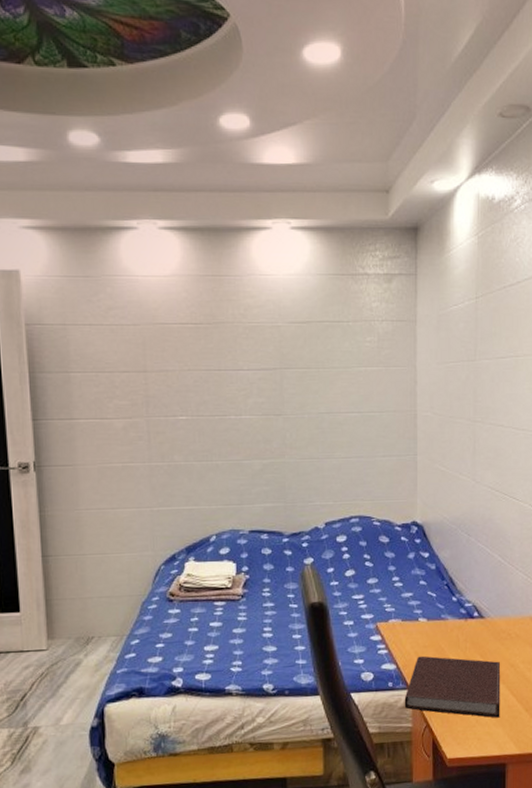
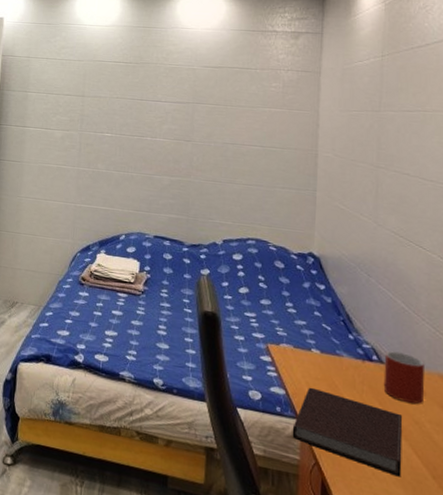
mug: none [484,604,519,649] -> present [383,350,426,404]

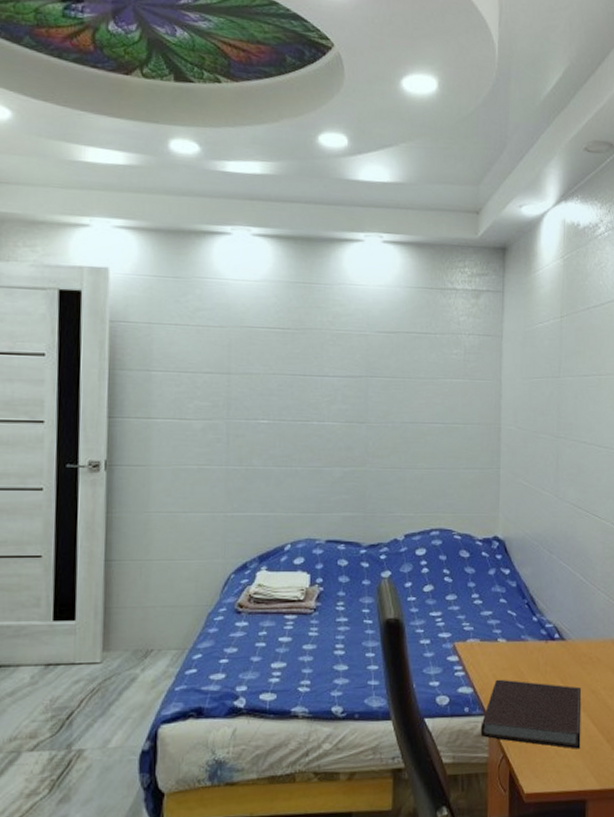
mug: present [383,350,426,404] -> none [564,625,601,674]

